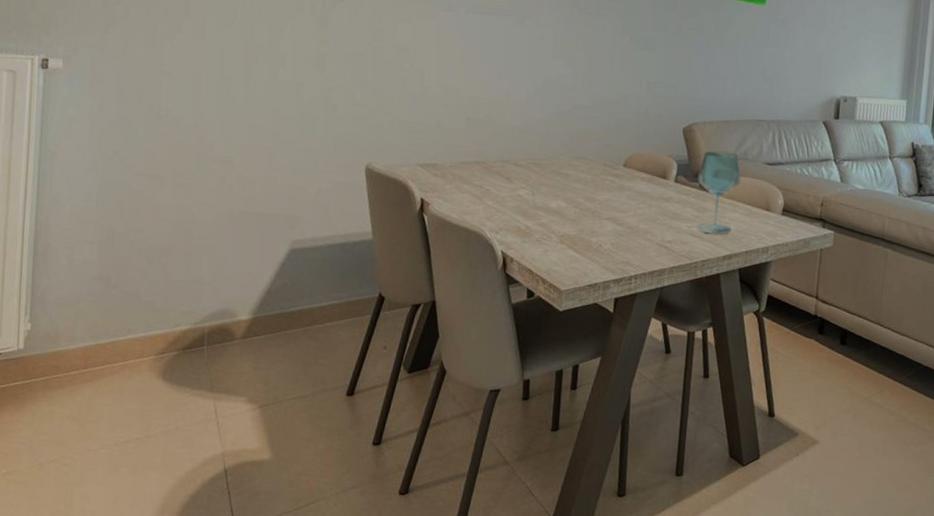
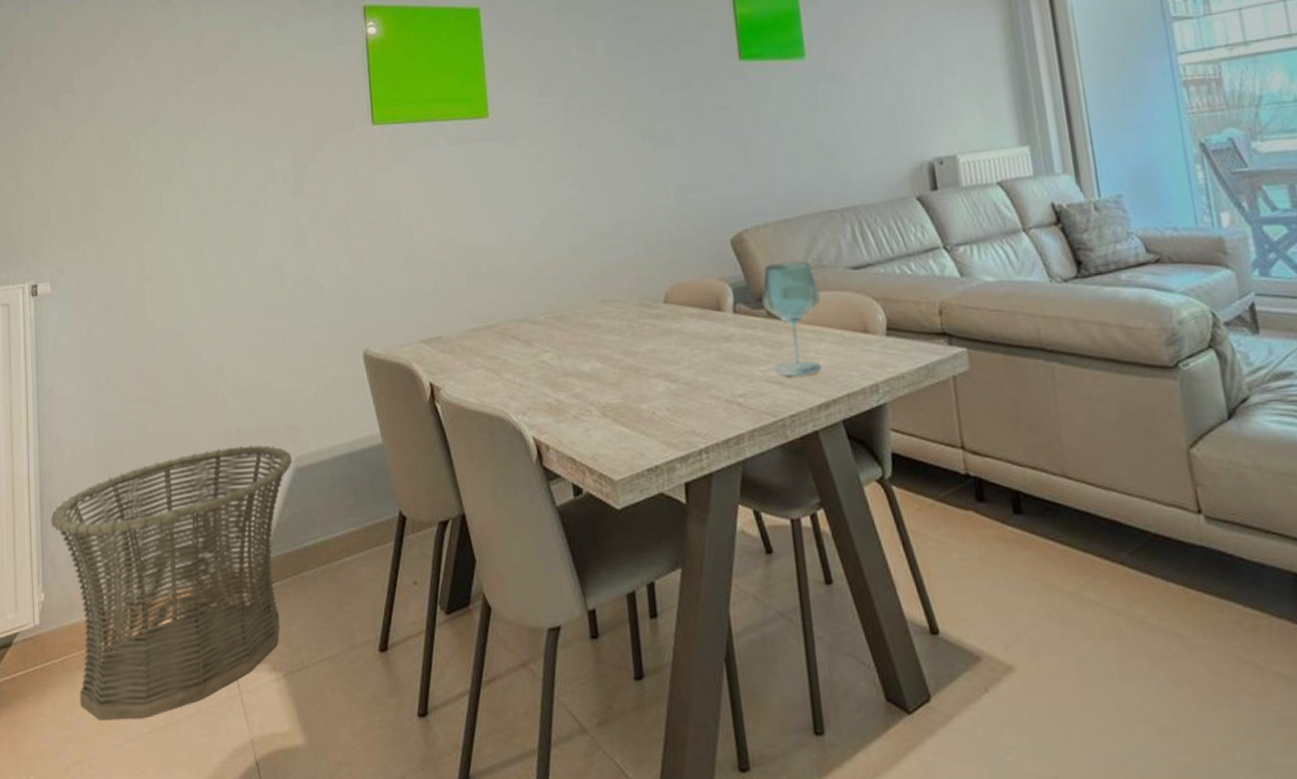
basket: none [43,225,289,431] -> present [50,445,293,720]

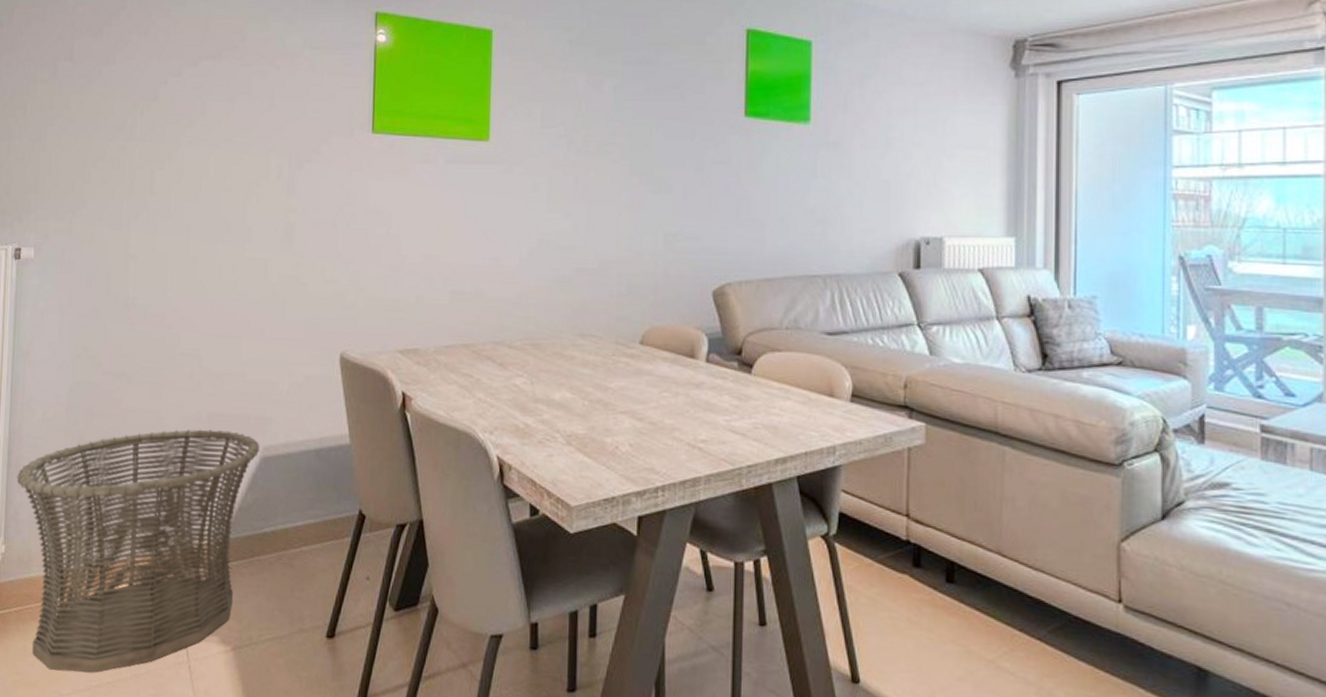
wine glass: present [761,261,822,377] -> none [735,319,793,431]

